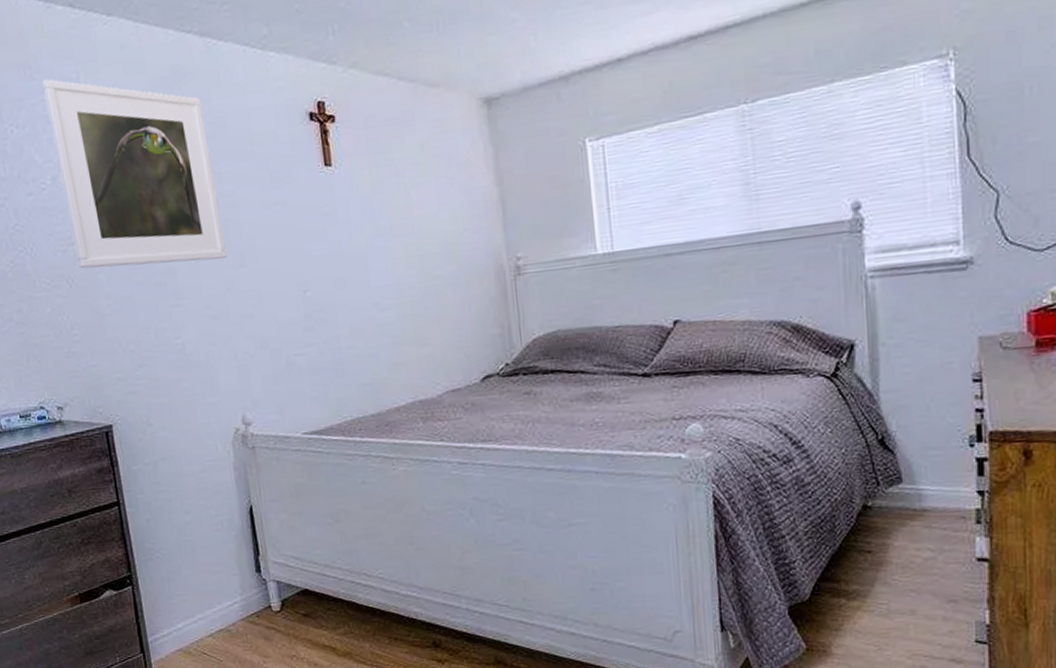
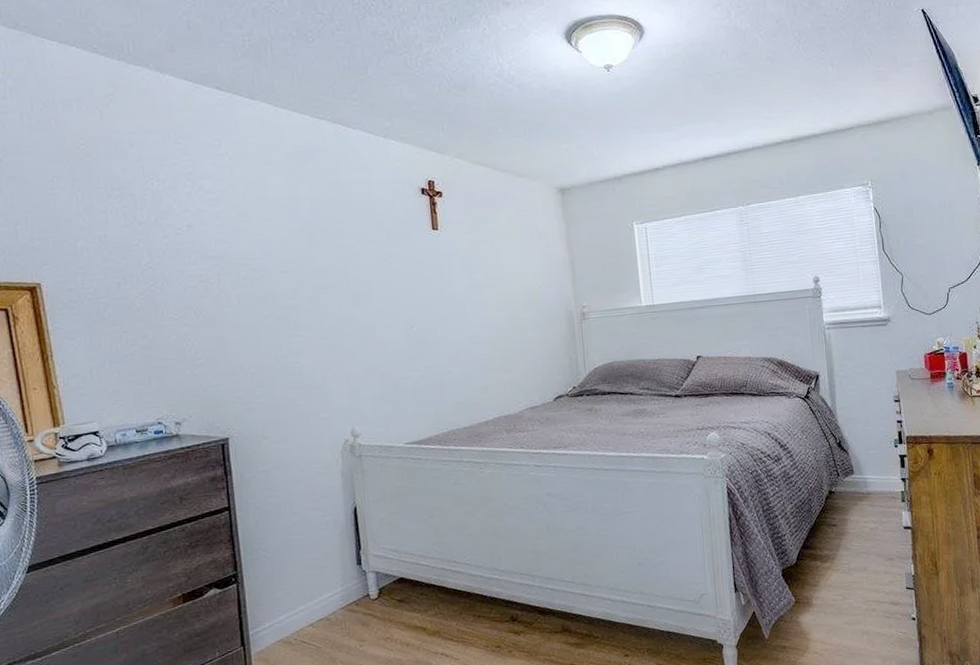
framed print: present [42,79,227,269] -> none [185,144,345,302]

